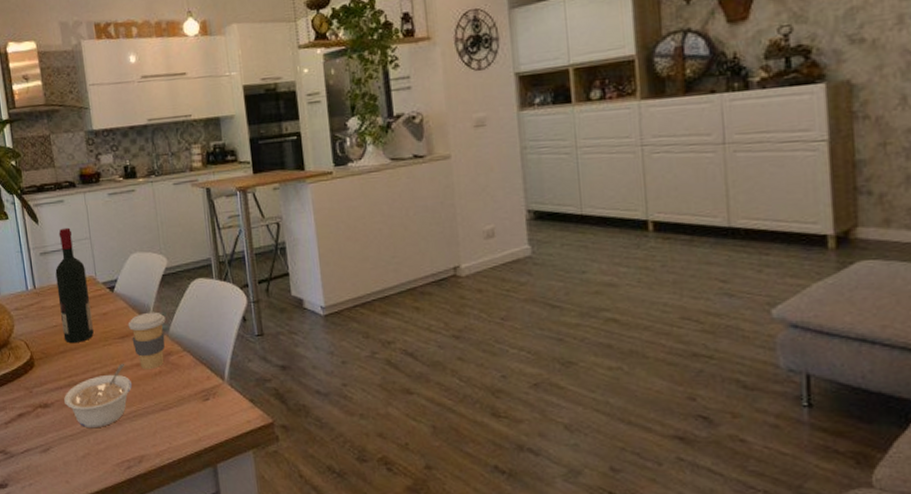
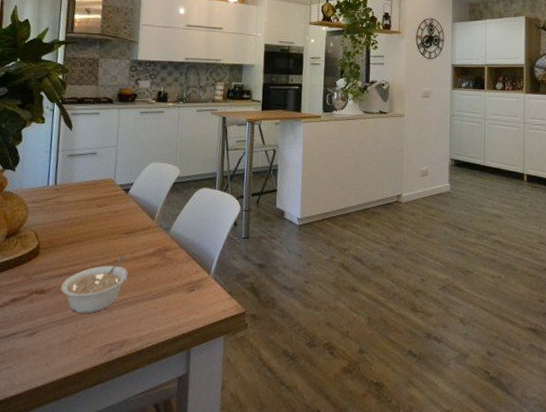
wine bottle: present [55,227,94,344] -> none [73,135,107,236]
coffee cup: present [127,312,166,369] -> none [135,213,169,262]

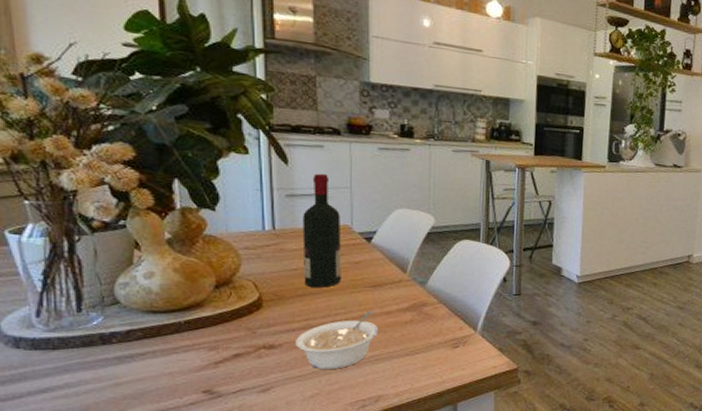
wine bottle: none [73,135,107,236] -> present [302,173,342,288]

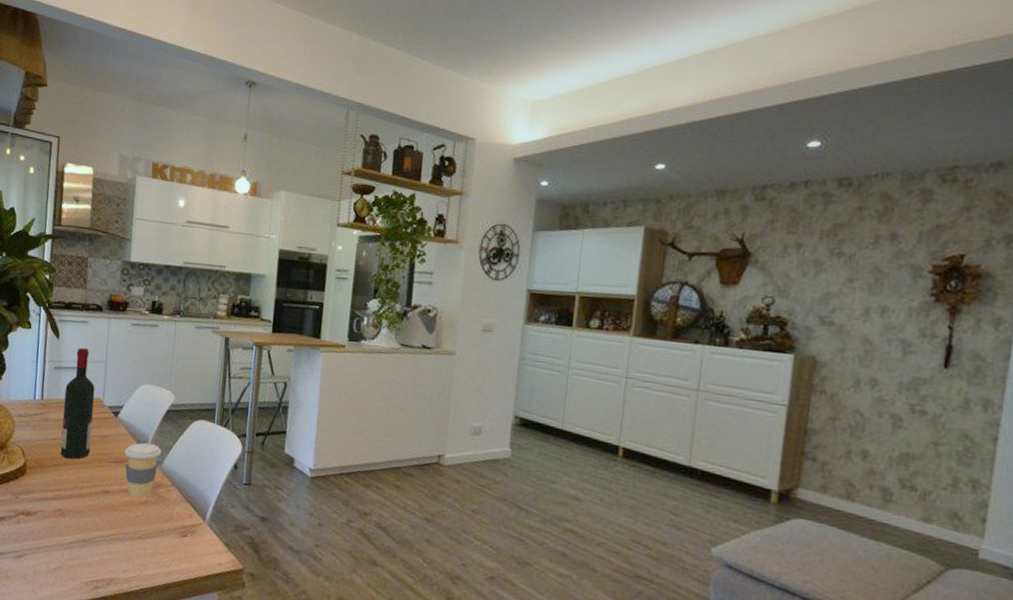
legume: present [296,310,379,370] -> none [47,486,117,545]
coffee cup: none [382,265,425,318] -> present [124,442,162,498]

